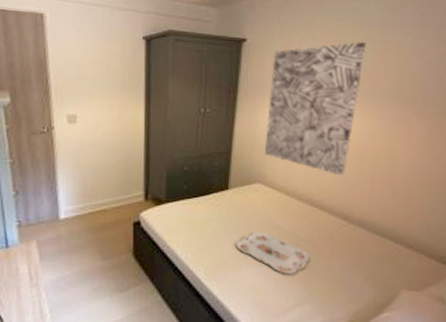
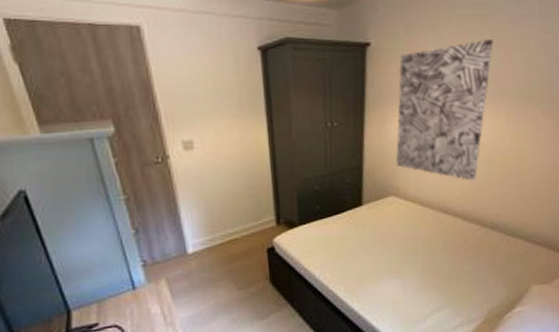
serving tray: present [236,231,310,274] -> none [373,244,447,283]

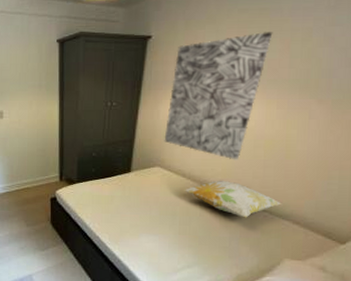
decorative pillow: none [423,204,522,245] -> present [184,180,281,218]

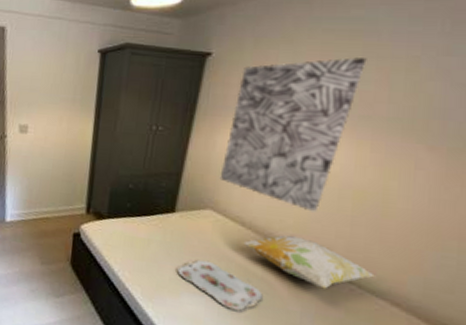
serving tray: none [136,207,201,242] -> present [177,259,263,311]

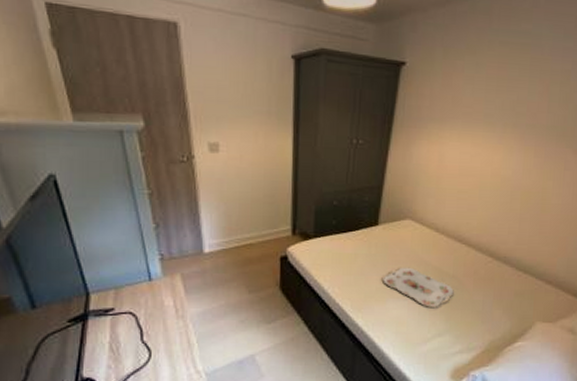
wall art: present [219,57,367,213] -> none [416,70,533,213]
decorative pillow: present [242,235,375,289] -> none [436,235,535,278]

